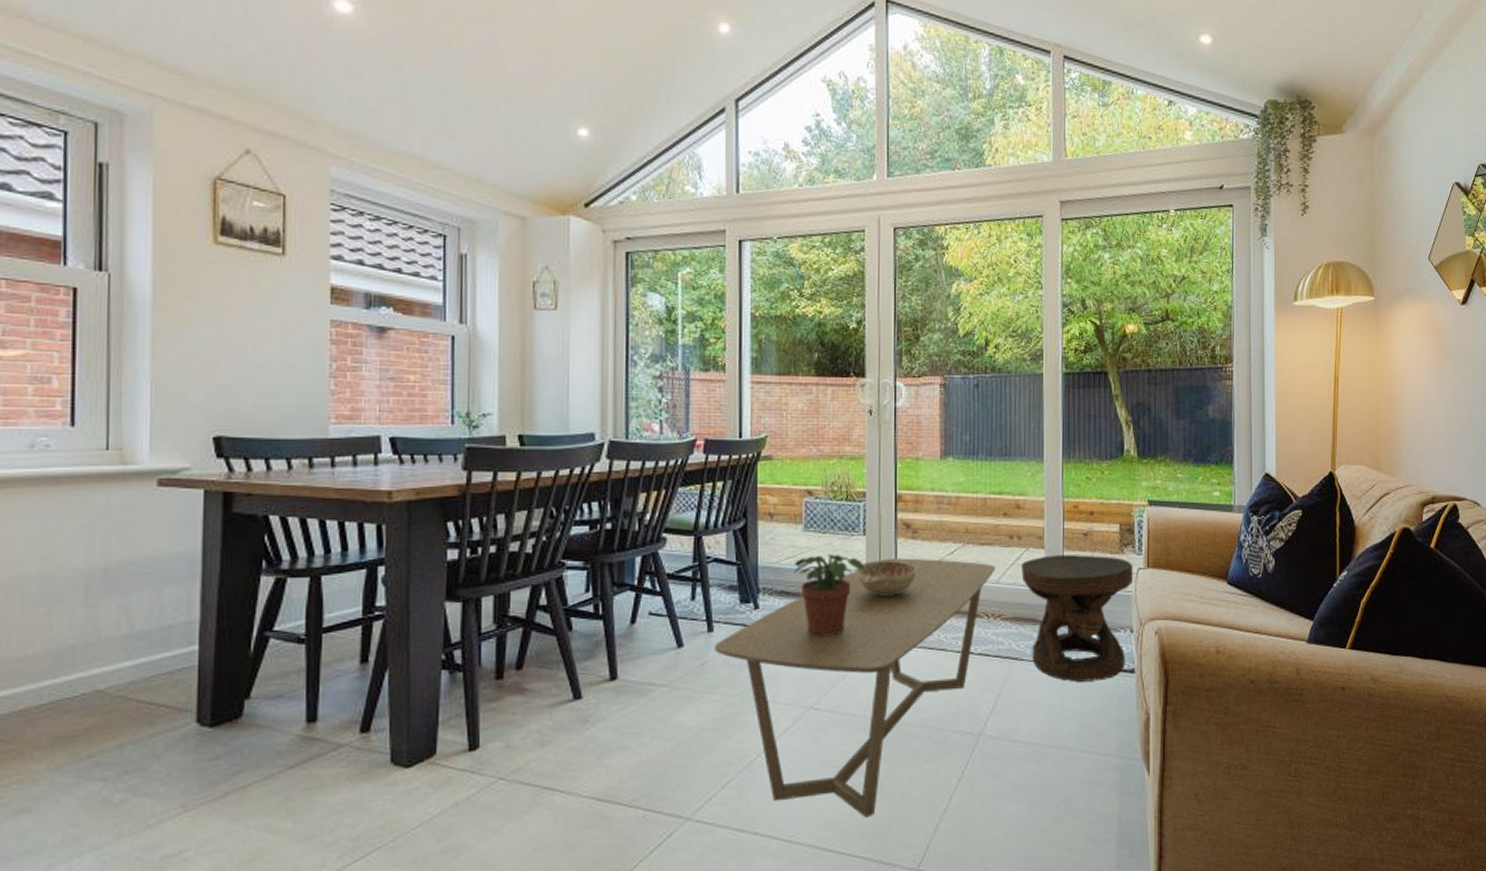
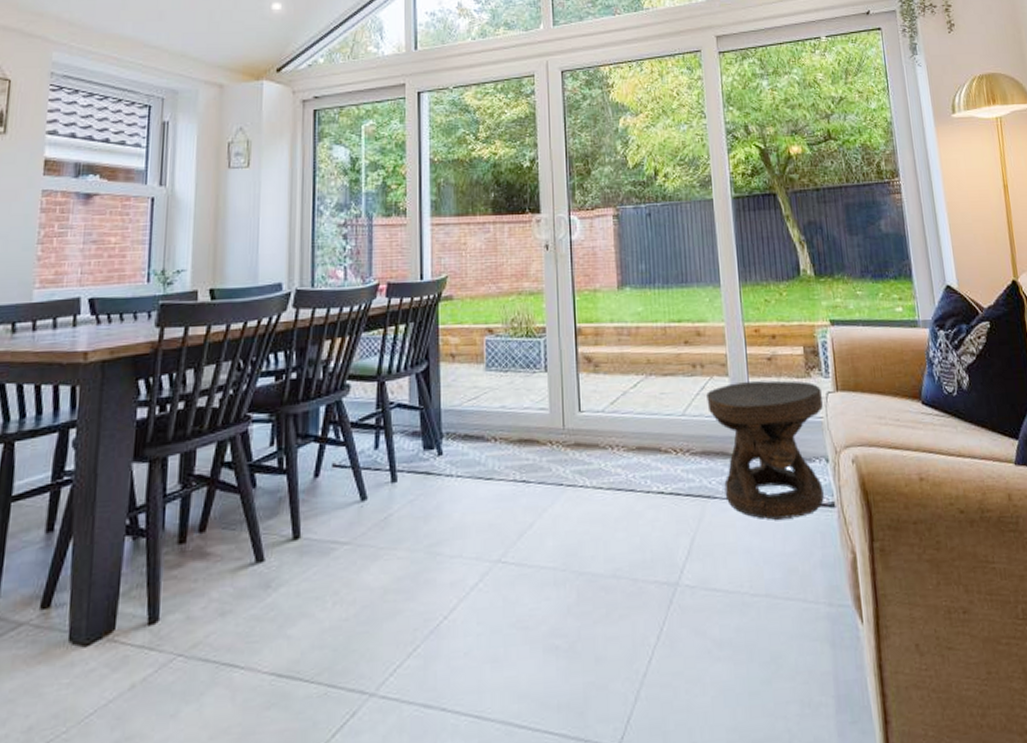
coffee table: present [713,558,996,818] -> none [397,393,681,687]
potted plant: present [794,554,865,637] -> none [477,393,548,482]
decorative bowl: present [855,559,918,596] -> none [538,395,602,435]

